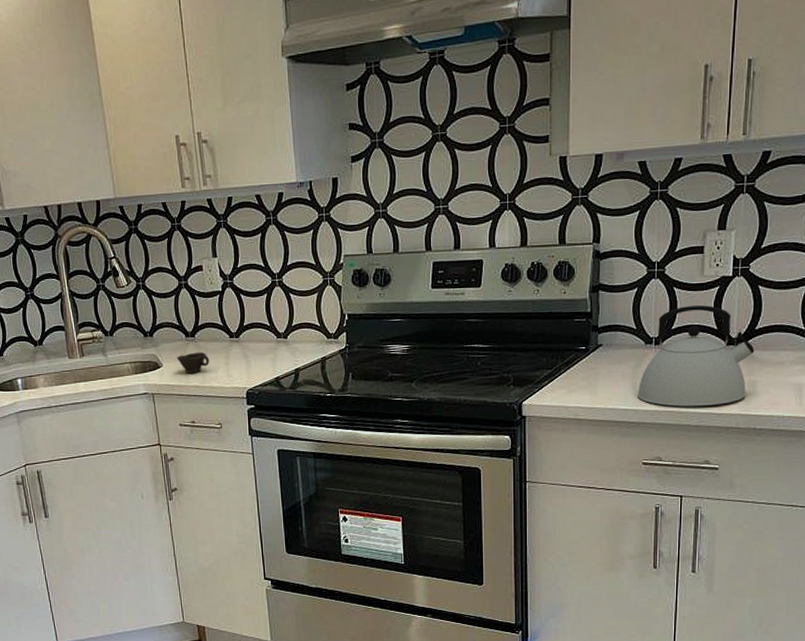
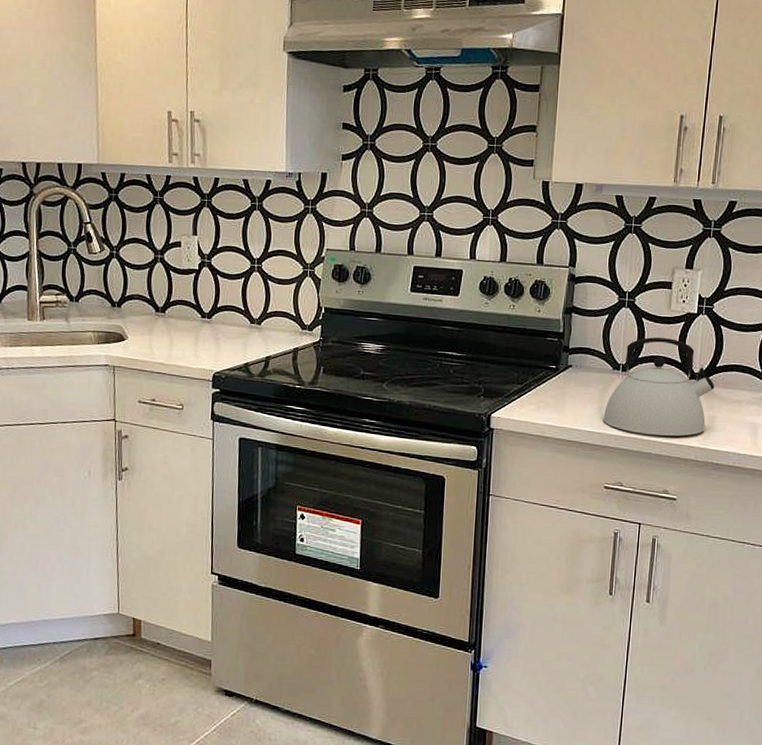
cup: present [176,352,210,373] -> none [143,328,178,350]

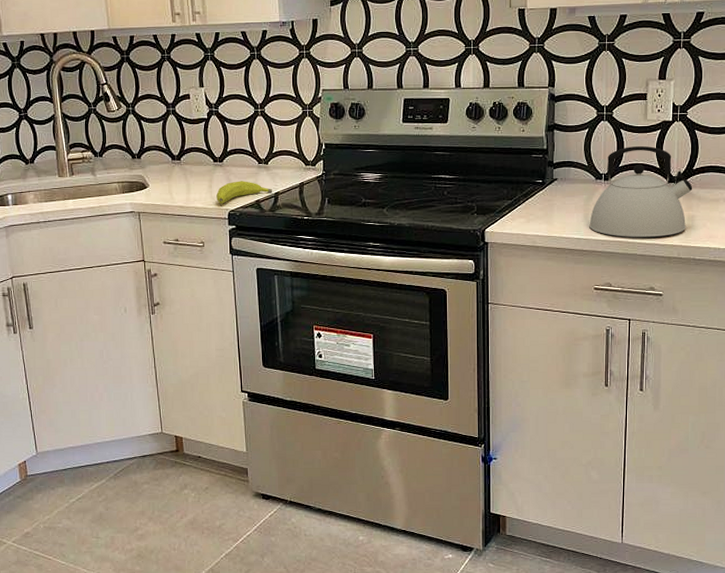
fruit: none [201,340,263,365] -> present [216,181,272,204]

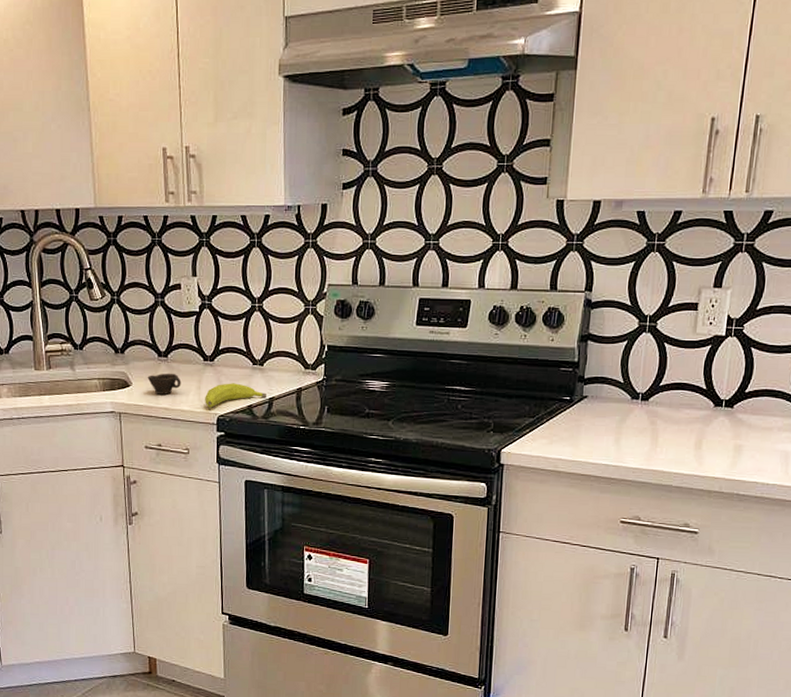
cup: none [163,174,194,194] -> present [147,373,182,395]
kettle: present [589,145,693,238] -> none [620,362,743,468]

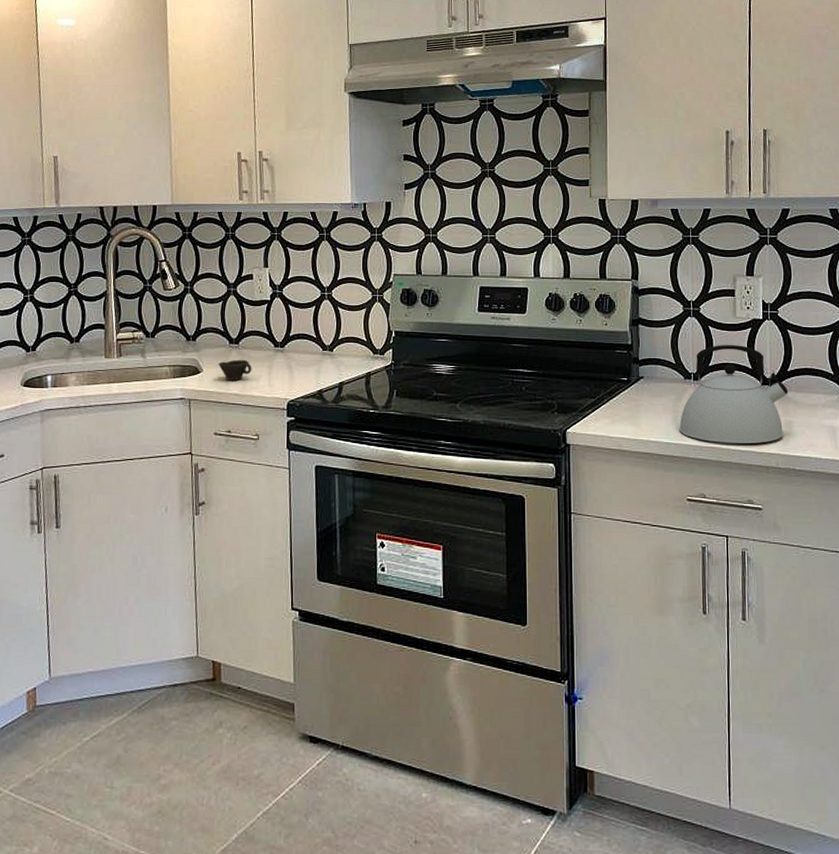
fruit: present [205,383,266,408] -> none [275,368,336,393]
kettle: none [620,362,743,468] -> present [679,344,789,445]

